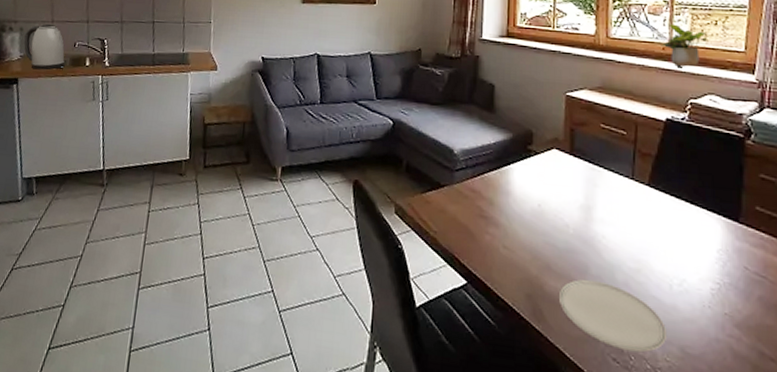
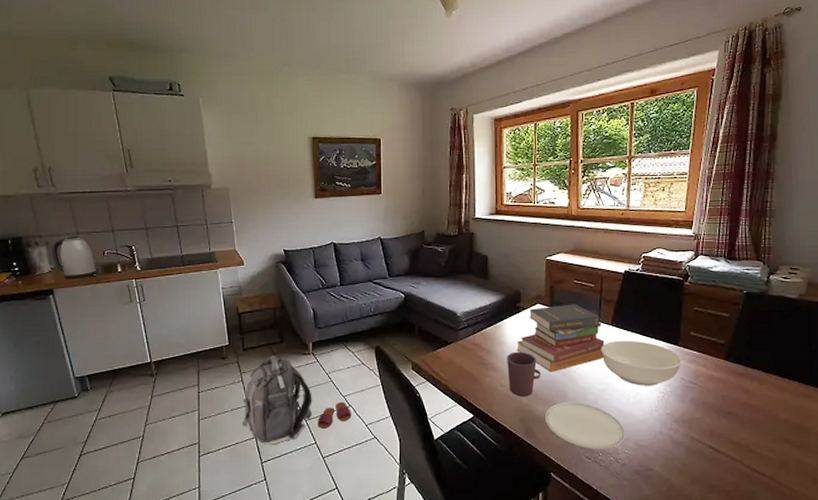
backpack: none [191,178,275,286] -> present [242,356,313,445]
slippers: none [277,243,318,275] -> present [317,401,351,429]
cup: none [512,205,555,266] -> present [507,351,541,397]
books: none [525,153,639,238] -> present [516,304,605,372]
bowl: none [634,206,746,273] -> present [601,340,683,386]
potted plant: present [661,24,707,67] -> none [620,192,656,228]

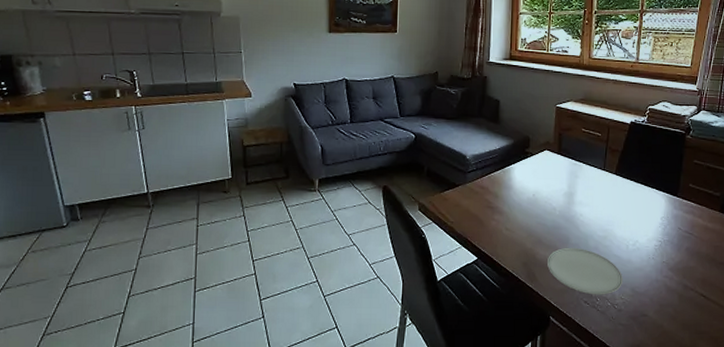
kettle: present [52,237,97,280] -> none [45,58,94,103]
backpack: present [242,356,313,445] -> none [241,191,316,282]
slippers: present [317,401,351,429] -> none [320,240,355,267]
cup: present [507,351,541,397] -> none [513,196,545,241]
books: present [516,304,605,372] -> none [523,152,608,218]
bowl: present [601,340,683,386] -> none [604,189,681,234]

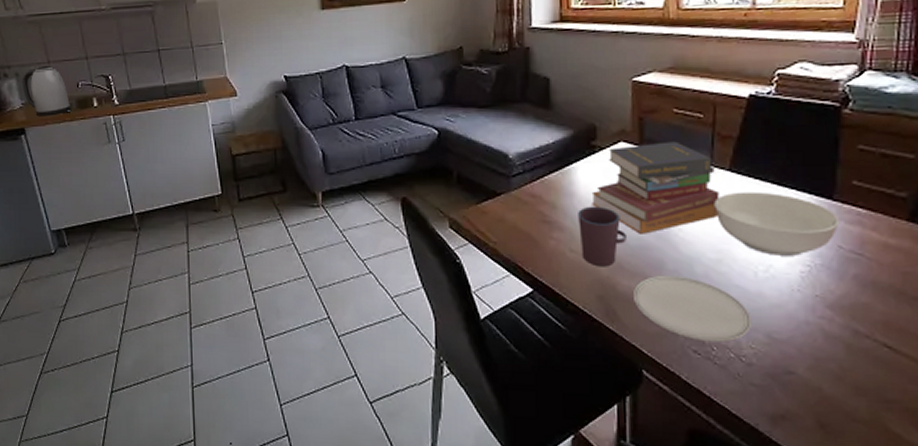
kettle: none [45,58,94,103] -> present [22,66,71,117]
cup: none [513,196,545,241] -> present [578,206,626,267]
books: none [523,152,608,218] -> present [591,141,720,234]
bowl: none [604,189,681,234] -> present [714,191,840,256]

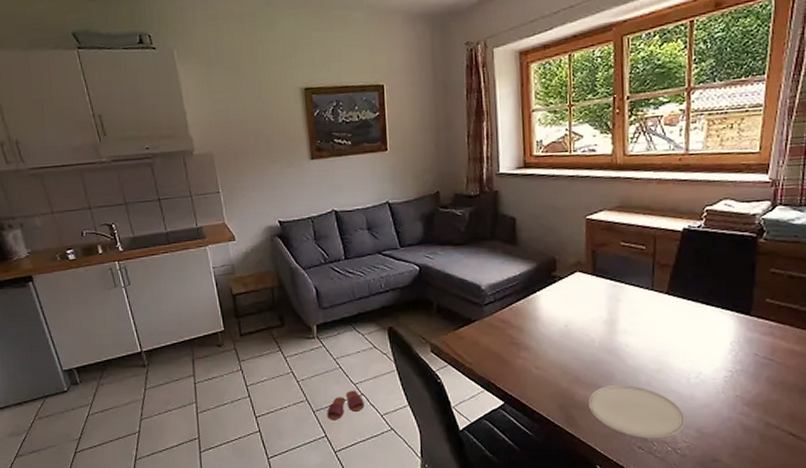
kettle: present [22,66,71,117] -> none [27,216,77,265]
slippers: none [330,267,373,300] -> present [327,390,364,420]
cup: present [578,206,626,267] -> none [541,328,582,380]
books: present [591,141,720,234] -> none [552,270,659,351]
bowl: present [714,191,840,256] -> none [655,311,756,364]

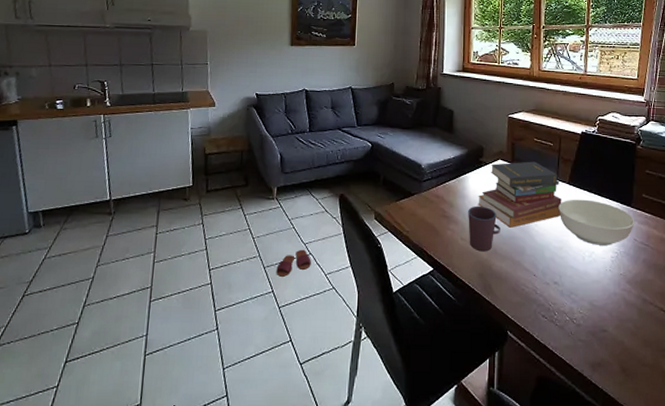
cup: none [541,328,582,380] -> present [468,205,500,252]
books: none [552,270,659,351] -> present [478,161,562,228]
plate: present [589,384,686,439] -> none [504,258,581,309]
bowl: none [655,311,756,364] -> present [558,199,635,246]

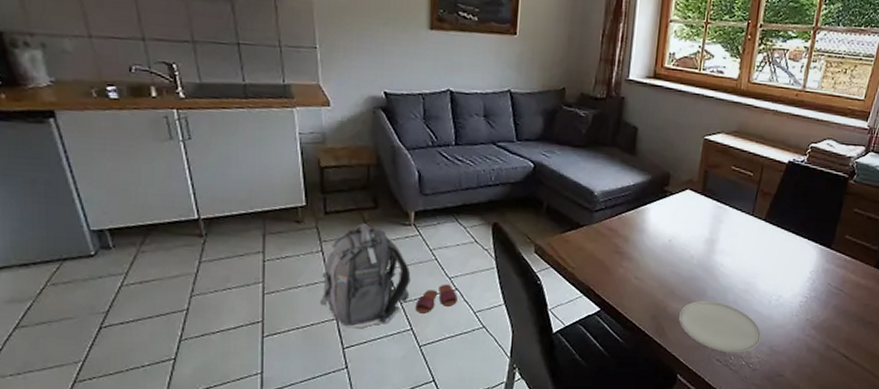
backpack: none [198,199,273,292] -> present [319,224,411,329]
cup: present [468,205,500,252] -> none [643,241,681,292]
books: present [478,161,562,228] -> none [657,193,755,267]
plate: none [504,258,581,309] -> present [679,300,762,353]
bowl: present [558,199,635,246] -> none [749,238,833,289]

